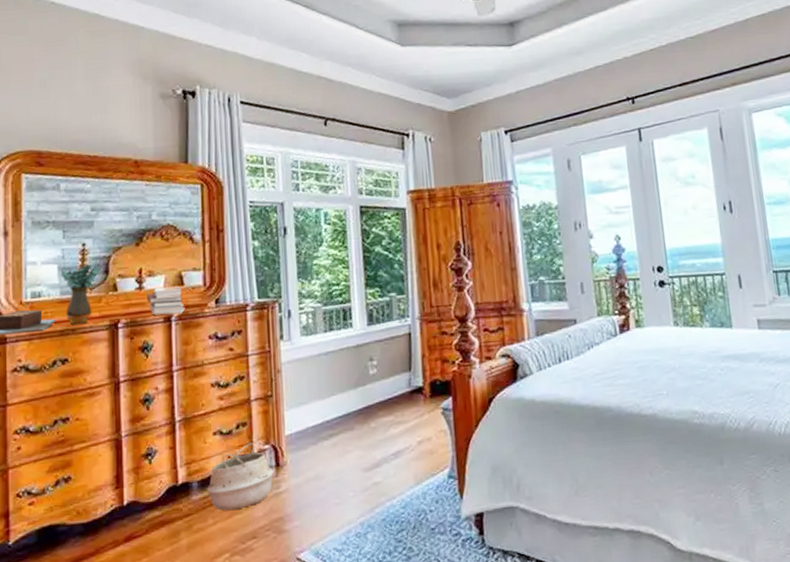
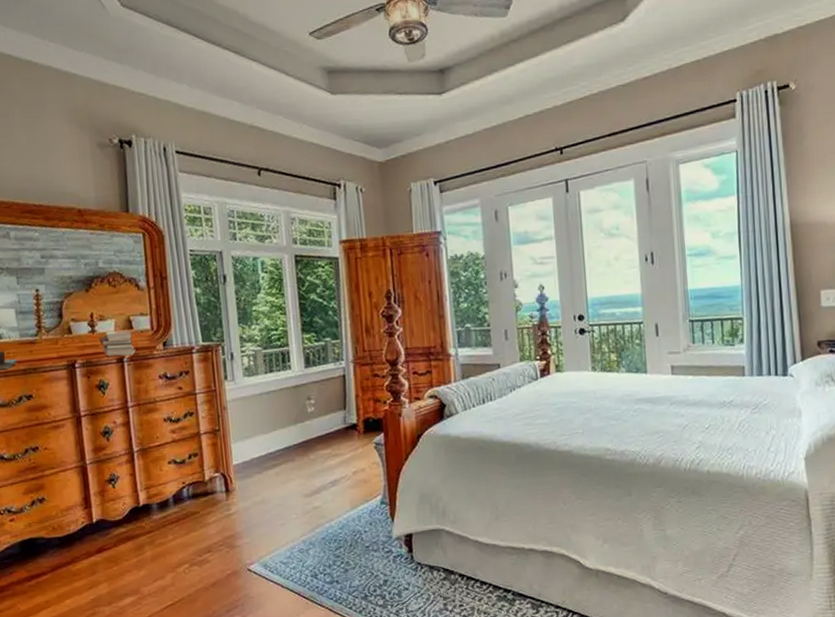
vase: present [60,262,102,324] -> none [18,307,56,364]
woven basket: present [206,441,274,511] -> none [164,470,224,529]

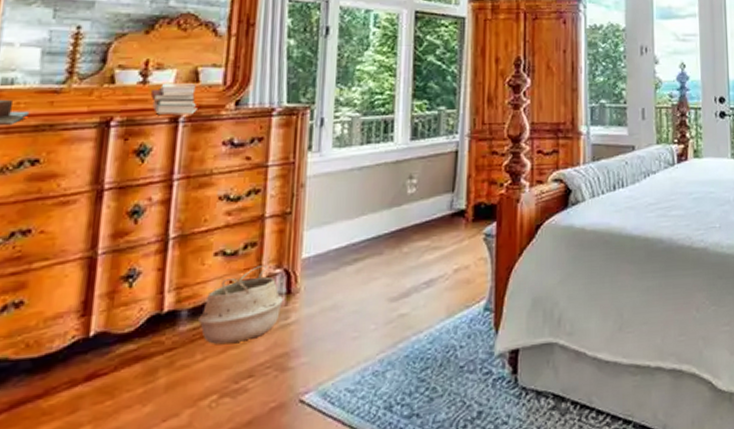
woven basket: none [164,470,224,529] -> present [197,264,283,344]

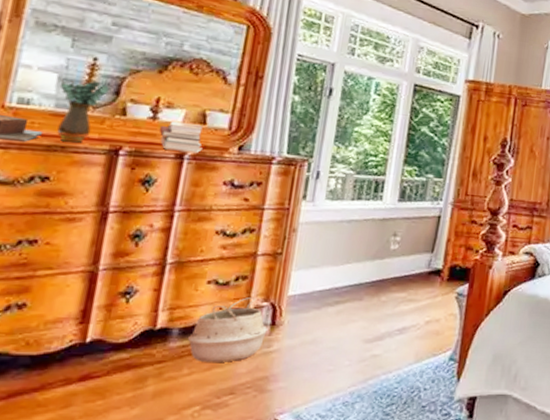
vase: none [43,48,98,119] -> present [57,78,112,143]

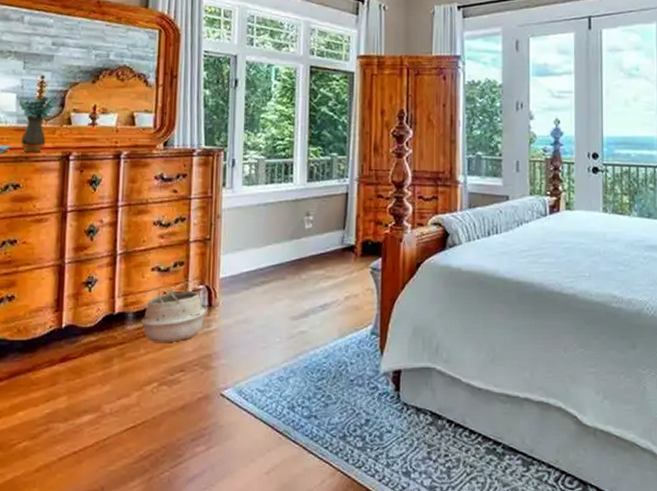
books: present [159,121,203,154] -> none [98,125,134,153]

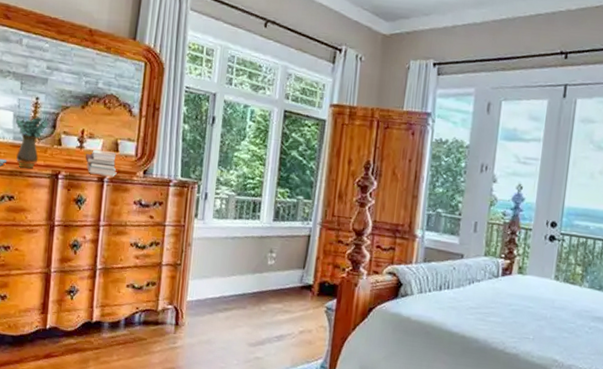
books: none [98,125,134,153] -> present [85,149,117,177]
woven basket: present [140,280,206,343] -> none [114,300,173,353]

